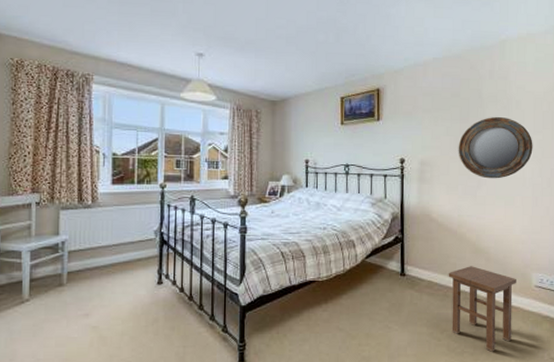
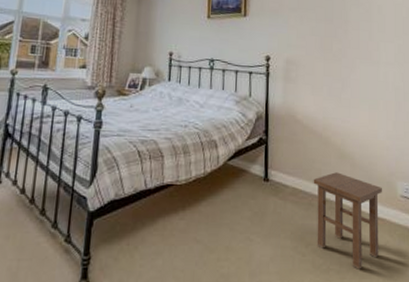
home mirror: present [458,116,533,179] -> none [323,19,394,82]

